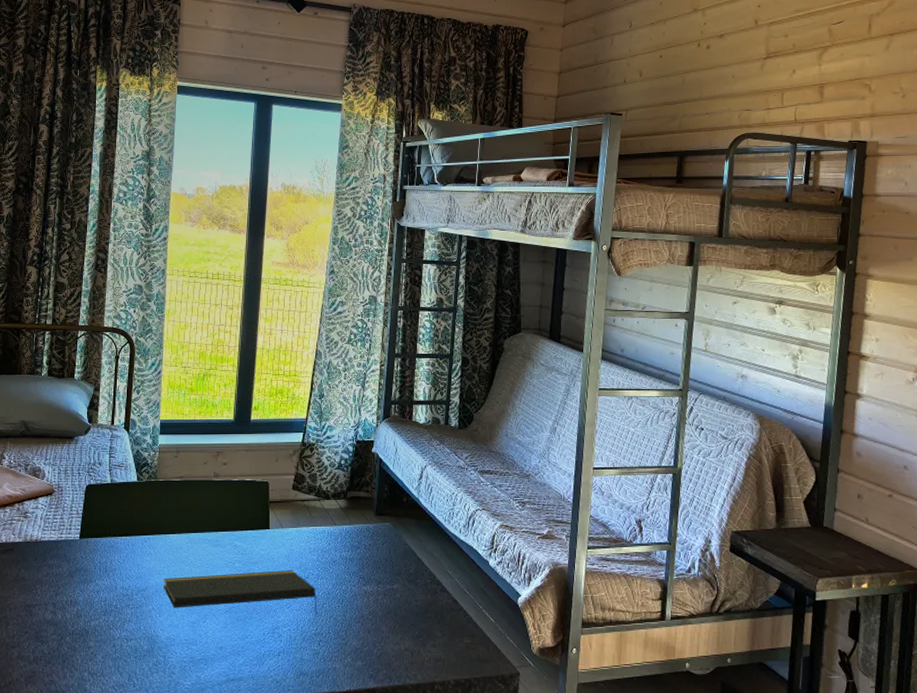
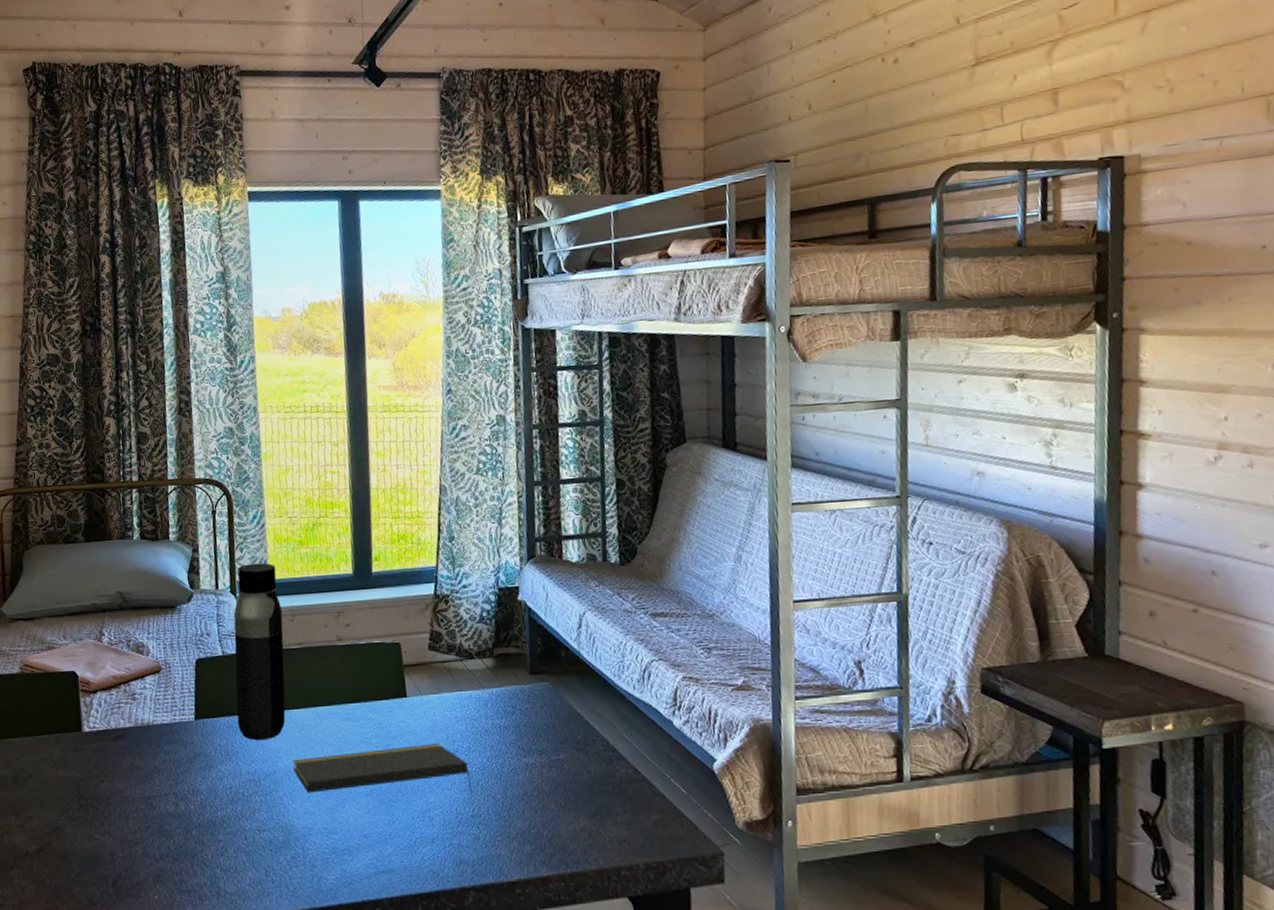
water bottle: none [118,405,169,559] -> present [233,563,286,740]

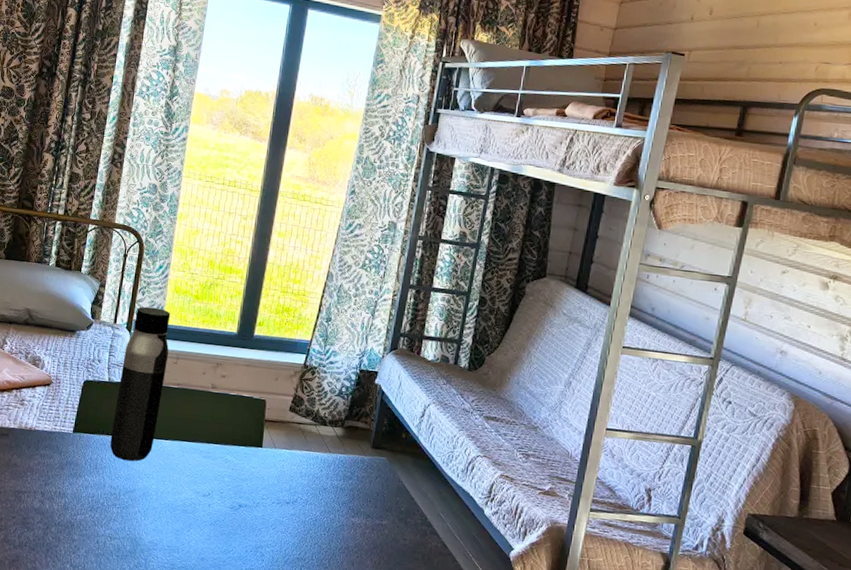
notepad: present [293,744,473,794] -> none [150,482,303,540]

